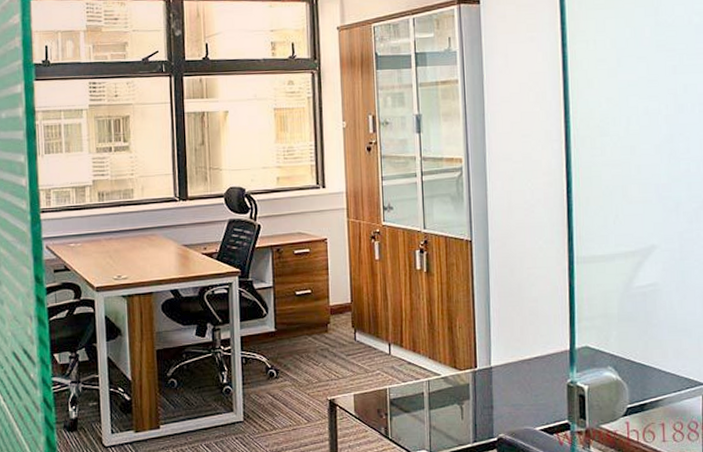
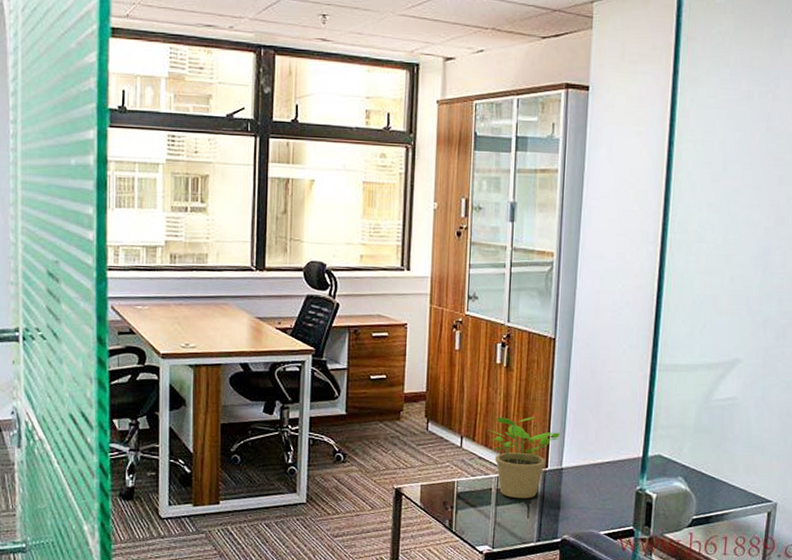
potted plant: none [414,319,486,400] -> present [487,417,560,498]

